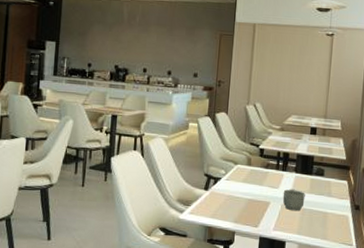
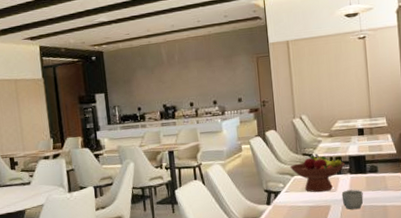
fruit bowl: none [235,145,292,187] -> present [290,154,345,192]

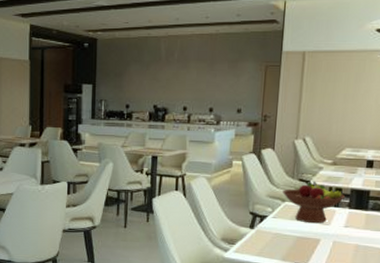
mug: present [341,190,364,210] -> none [334,226,360,248]

